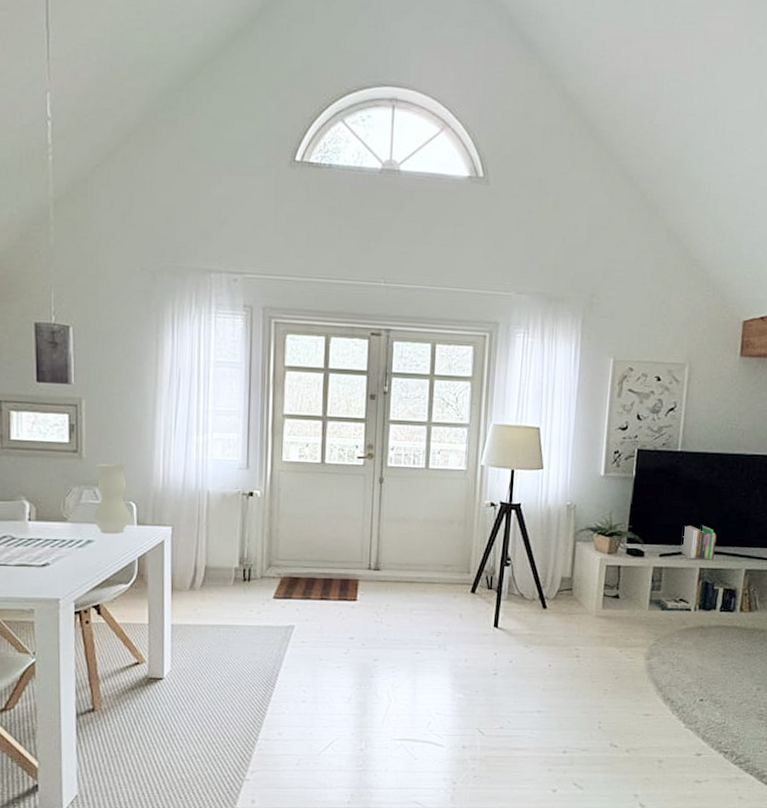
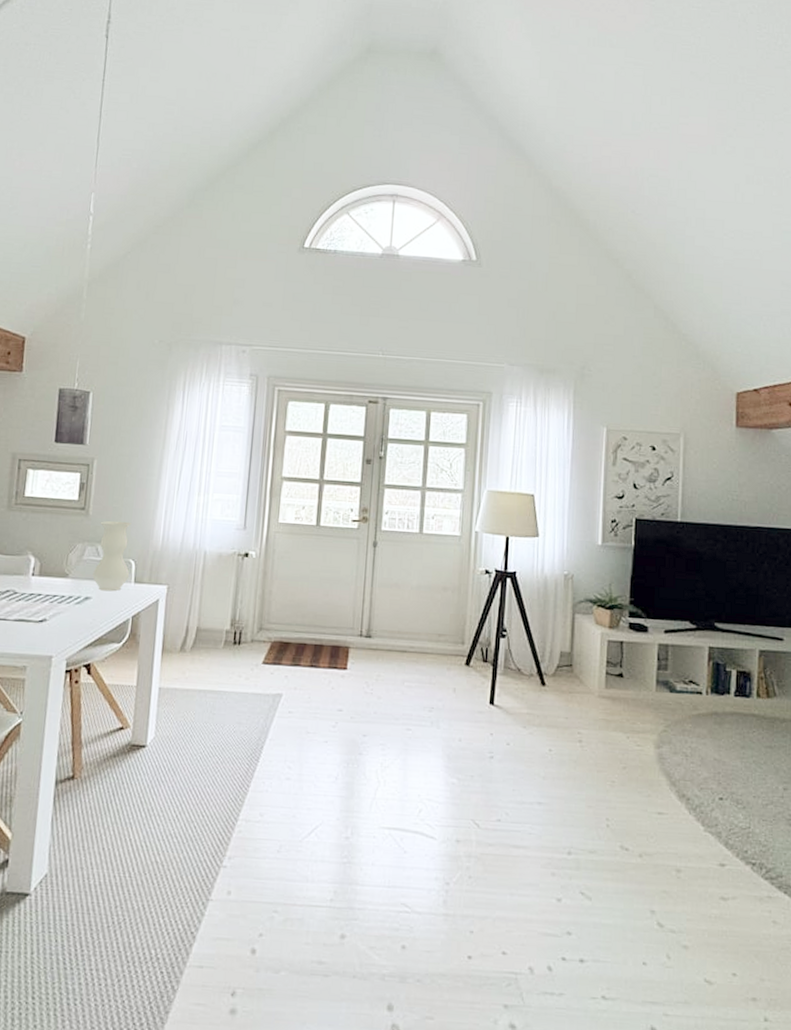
books: present [680,525,717,560] -> none [687,600,725,638]

